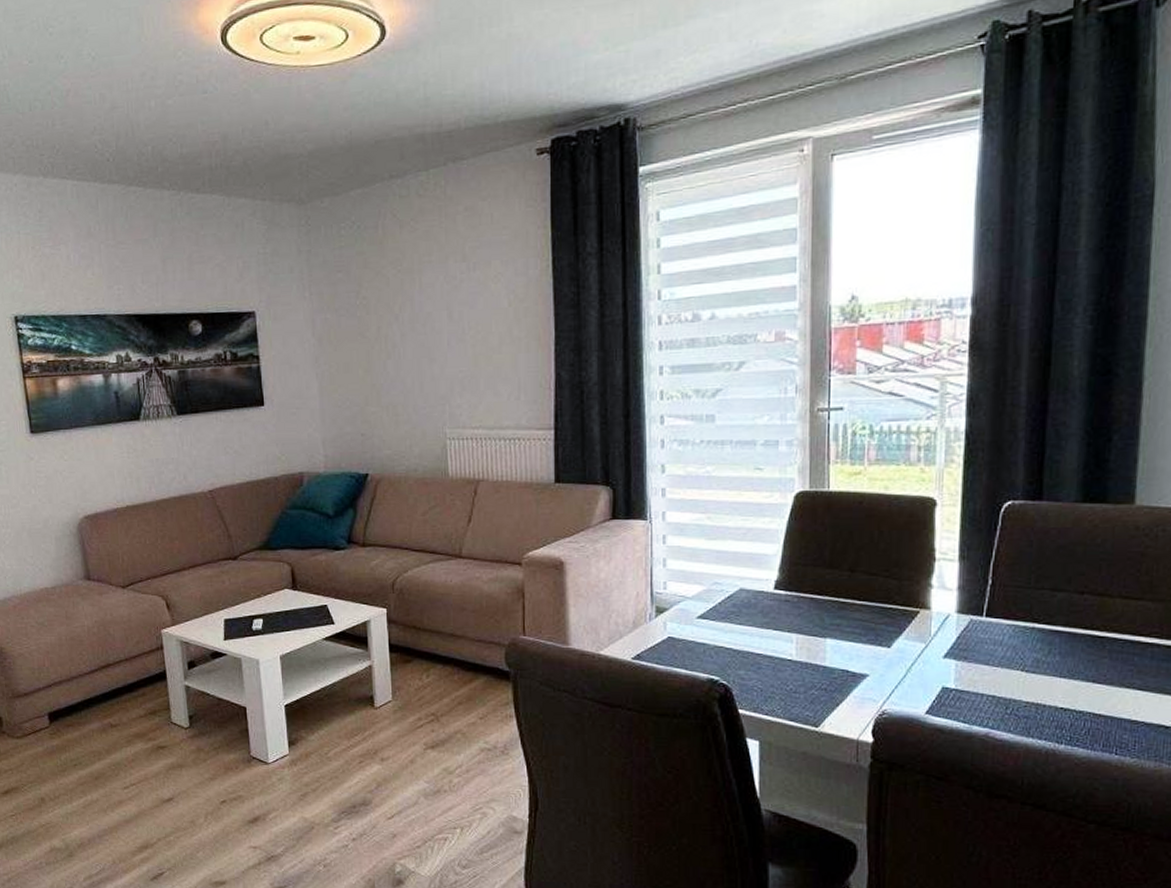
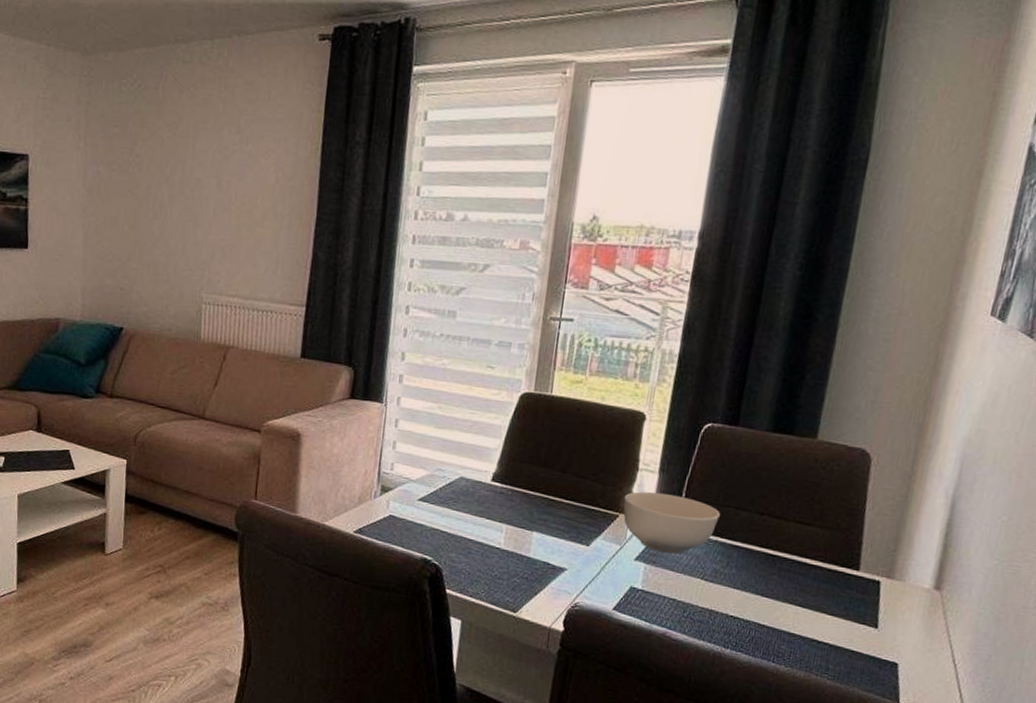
bowl: none [923,582,1035,647] -> present [623,491,721,554]

